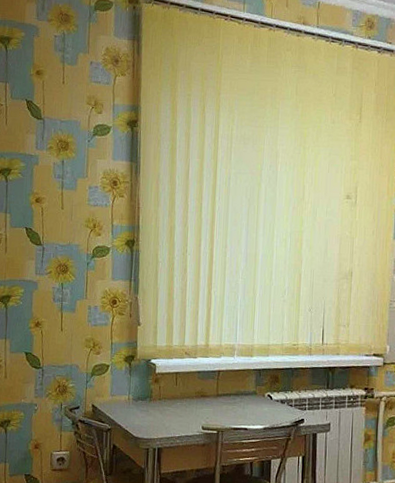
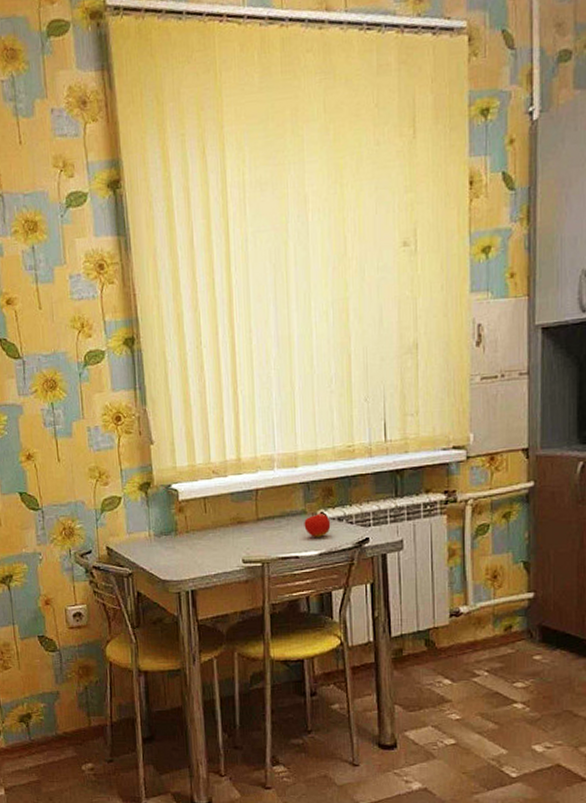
fruit: none [254,393,275,415] -> present [304,511,331,537]

